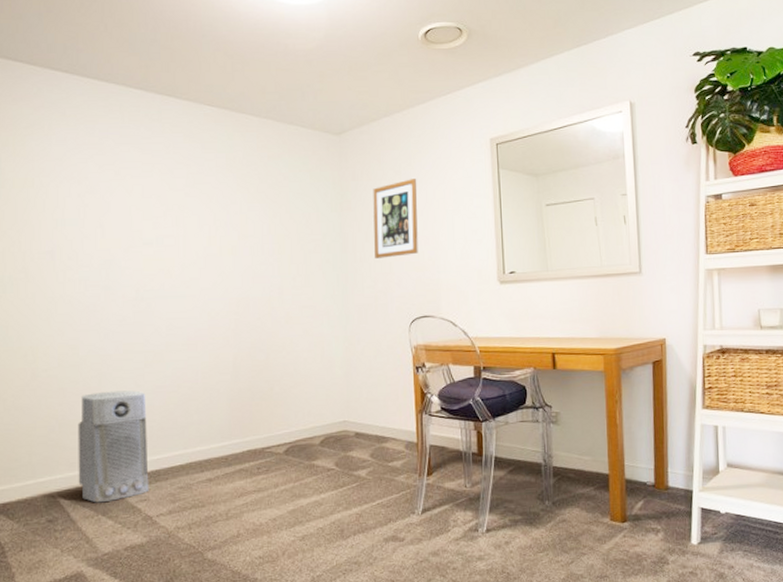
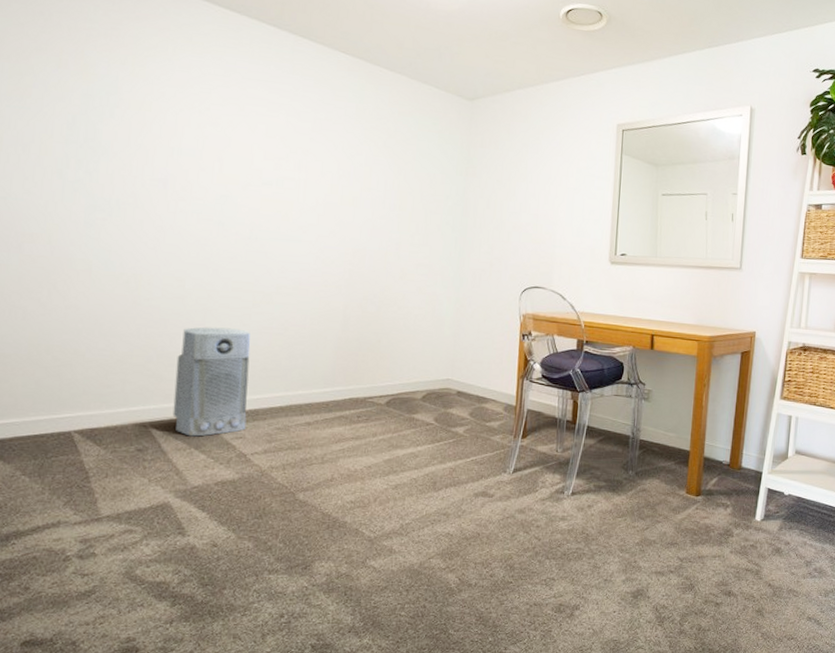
wall art: present [373,179,418,259] -> none [494,153,543,227]

